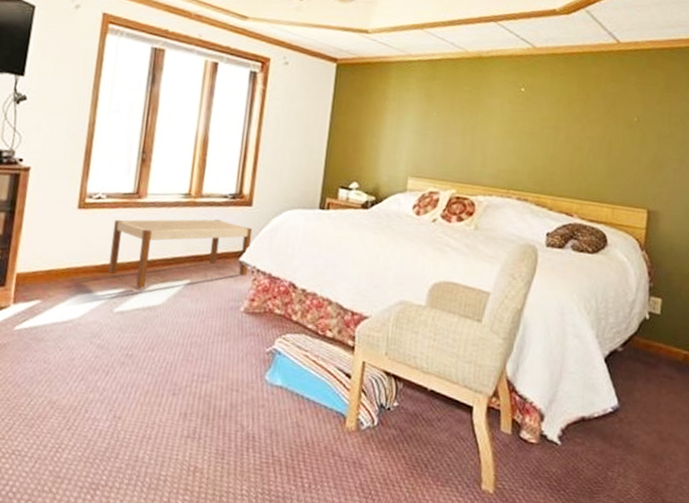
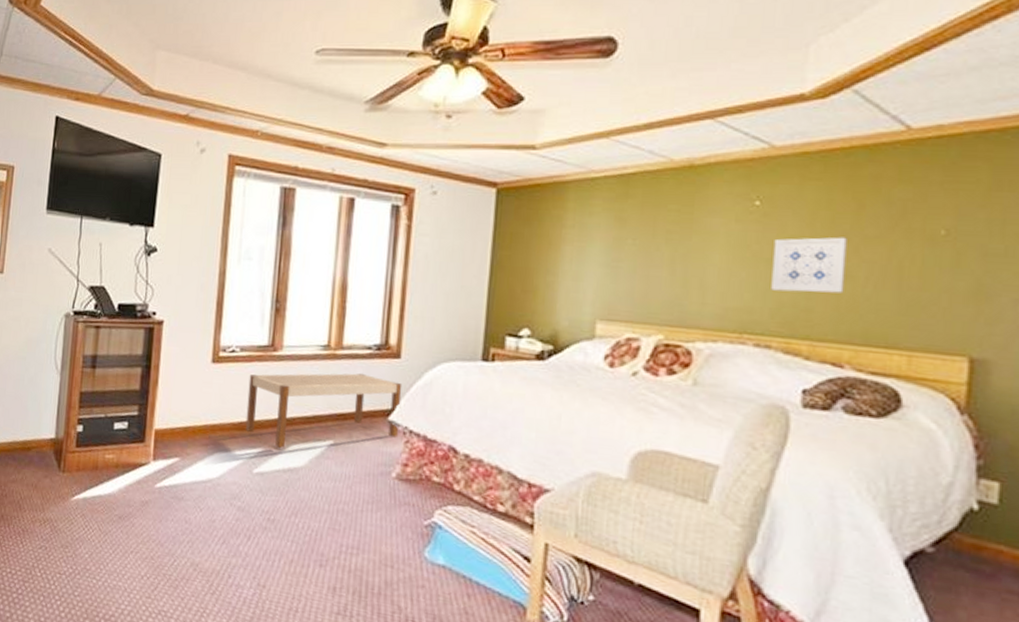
wall art: none [529,118,579,161] -> present [771,237,847,293]

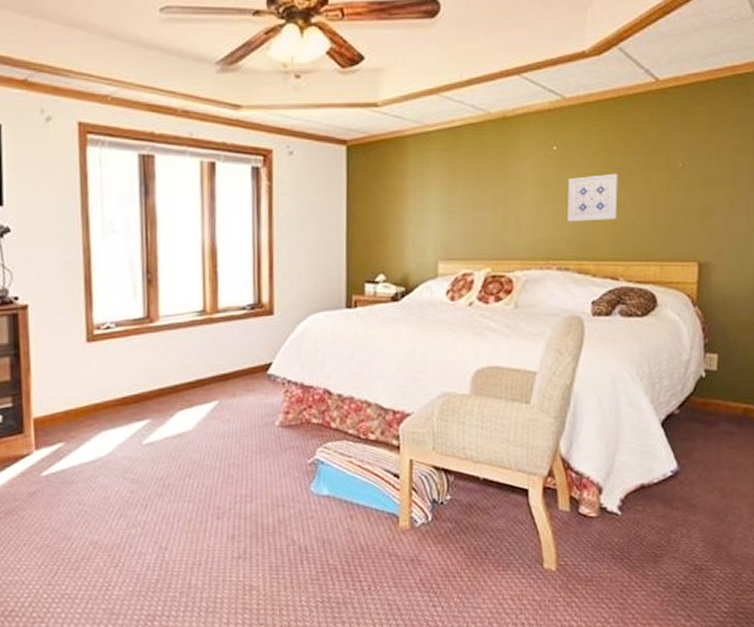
bench: present [245,373,402,449] -> none [128,334,278,417]

